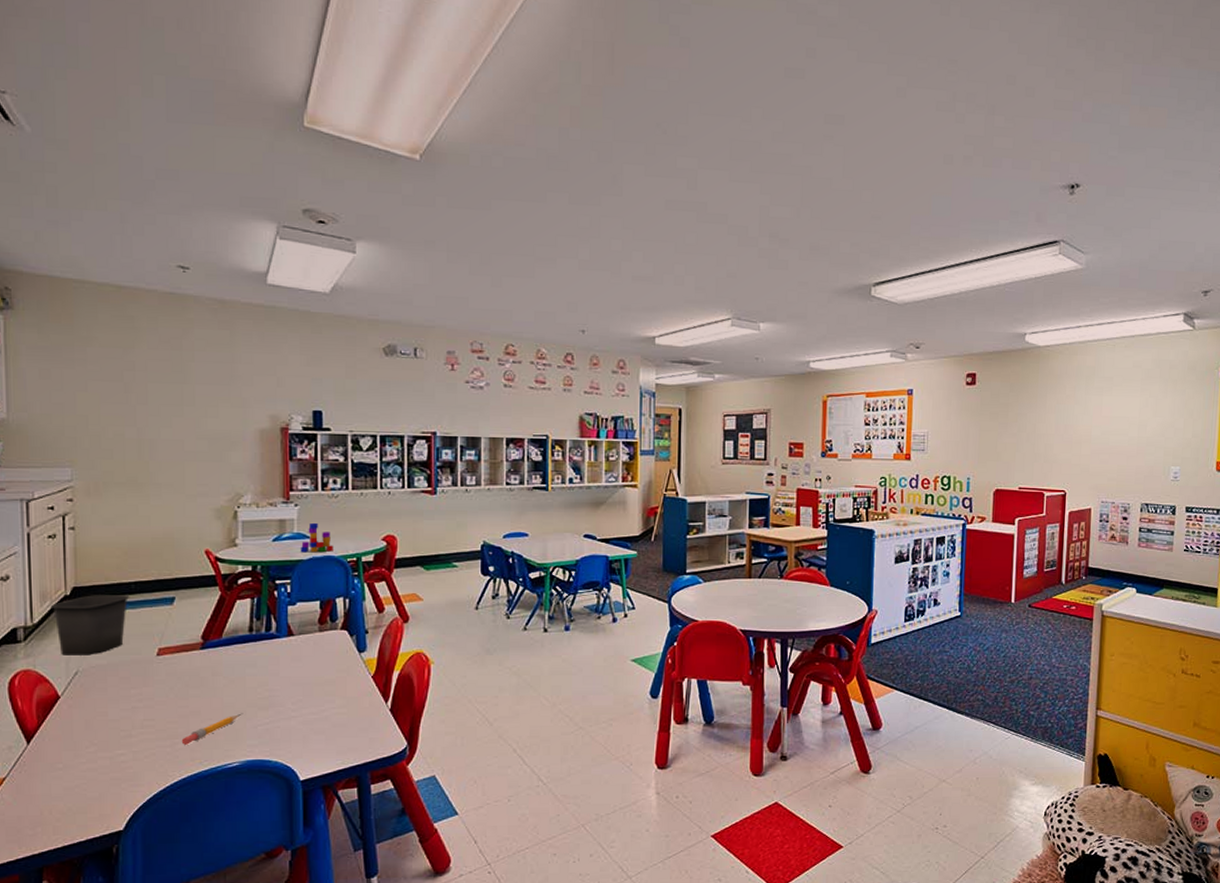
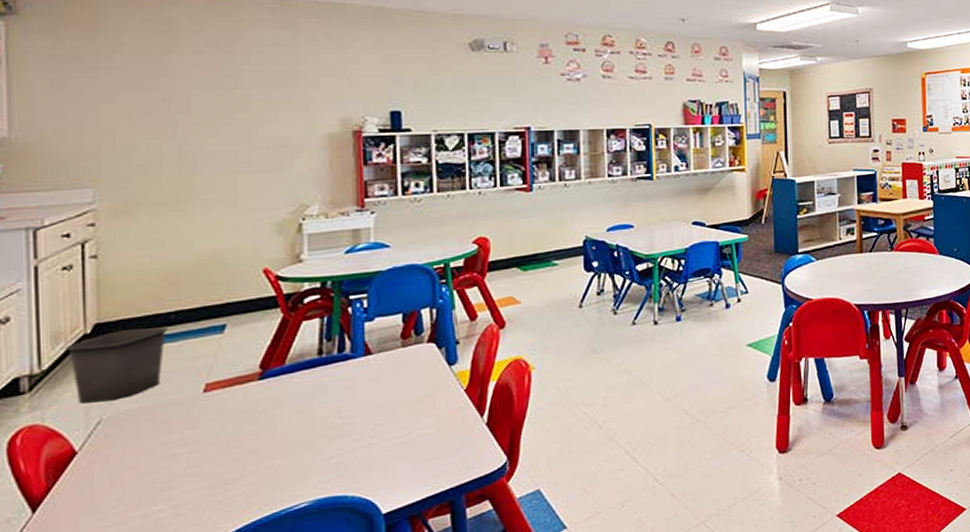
pencil: present [181,713,243,745] -> none [235,446,312,491]
toy blocks: present [301,522,333,553] -> none [379,229,417,263]

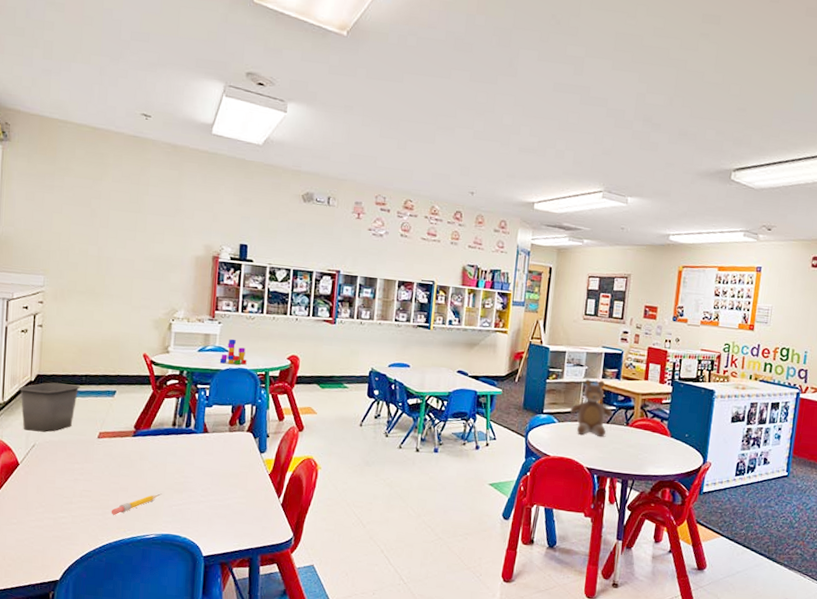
pencil: none [235,446,312,491] -> present [111,493,162,515]
toy blocks: none [379,229,417,263] -> present [220,338,247,366]
teddy bear: none [827,207,875,269] -> present [569,379,613,437]

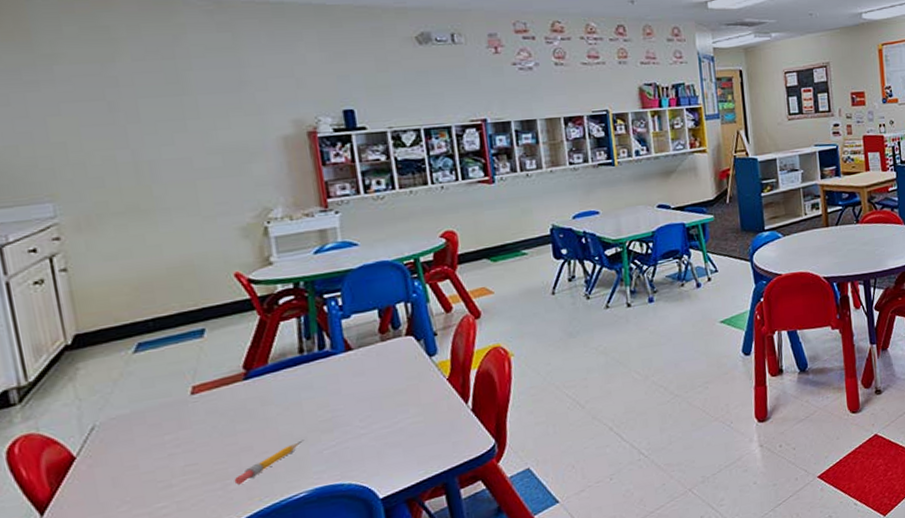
waste bin: present [18,382,81,432] -> none [48,334,149,412]
toy blocks: present [220,338,247,366] -> none [348,228,387,262]
teddy bear: present [569,379,613,437] -> none [793,181,841,244]

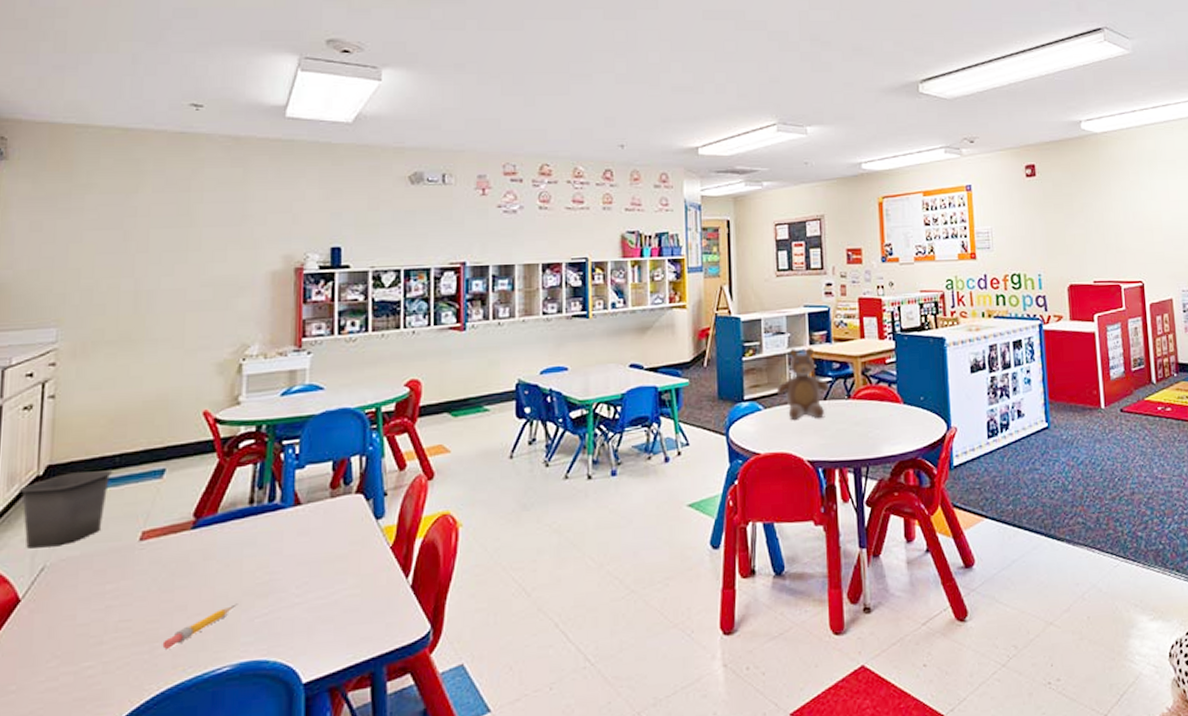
waste bin: none [48,334,149,412] -> present [18,470,113,549]
teddy bear: none [793,181,841,244] -> present [776,348,830,420]

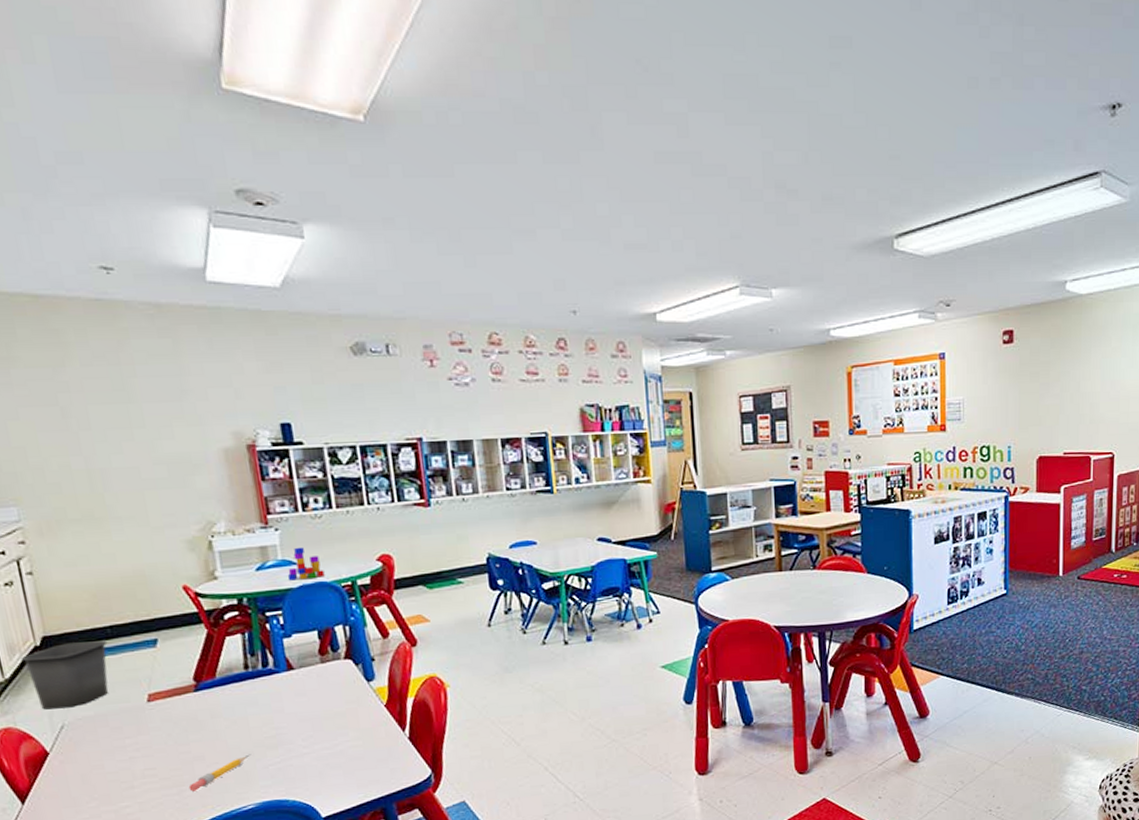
toy blocks: none [313,371,350,407] -> present [288,546,325,581]
teddy bear: present [776,348,830,420] -> none [743,521,796,589]

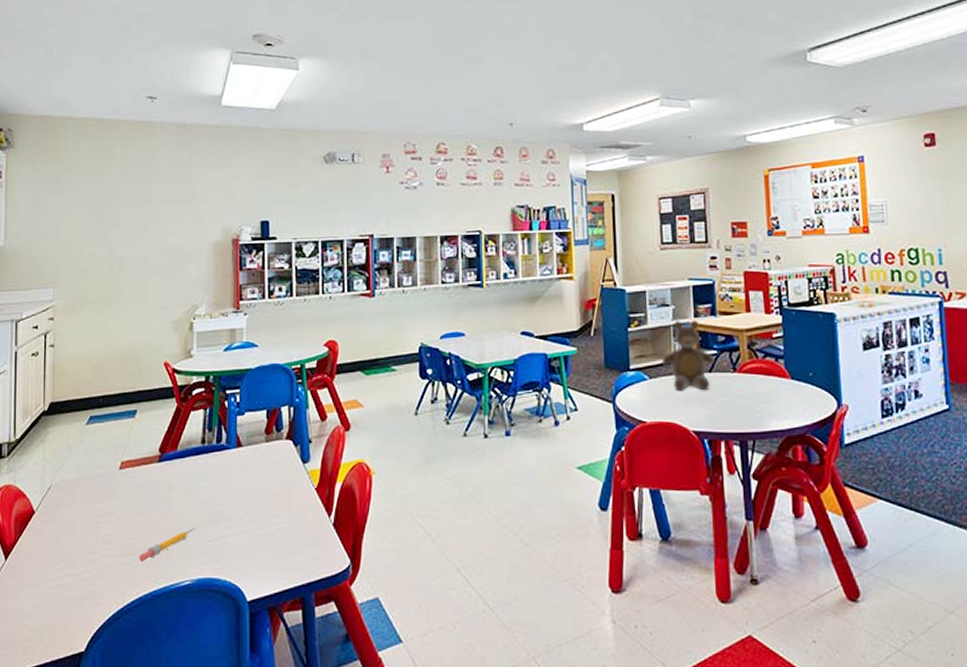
waste bin: present [20,640,109,710] -> none [31,409,98,470]
toy blocks: present [288,546,325,581] -> none [250,330,279,361]
teddy bear: none [743,521,796,589] -> present [661,320,715,390]

